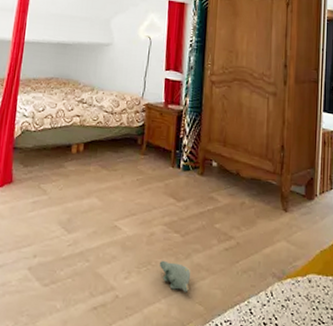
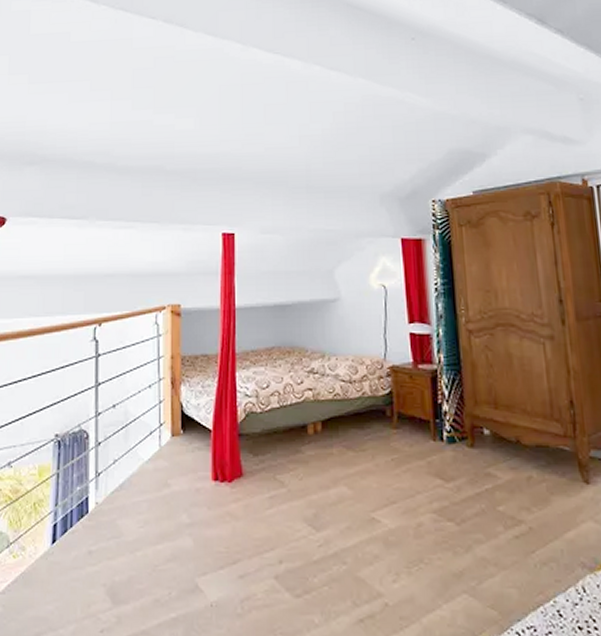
plush toy: present [159,260,191,292] -> none [433,556,476,594]

